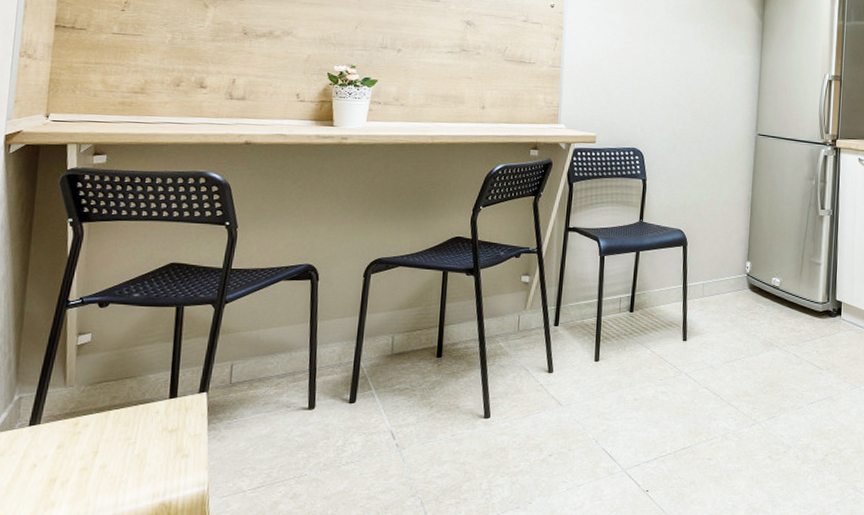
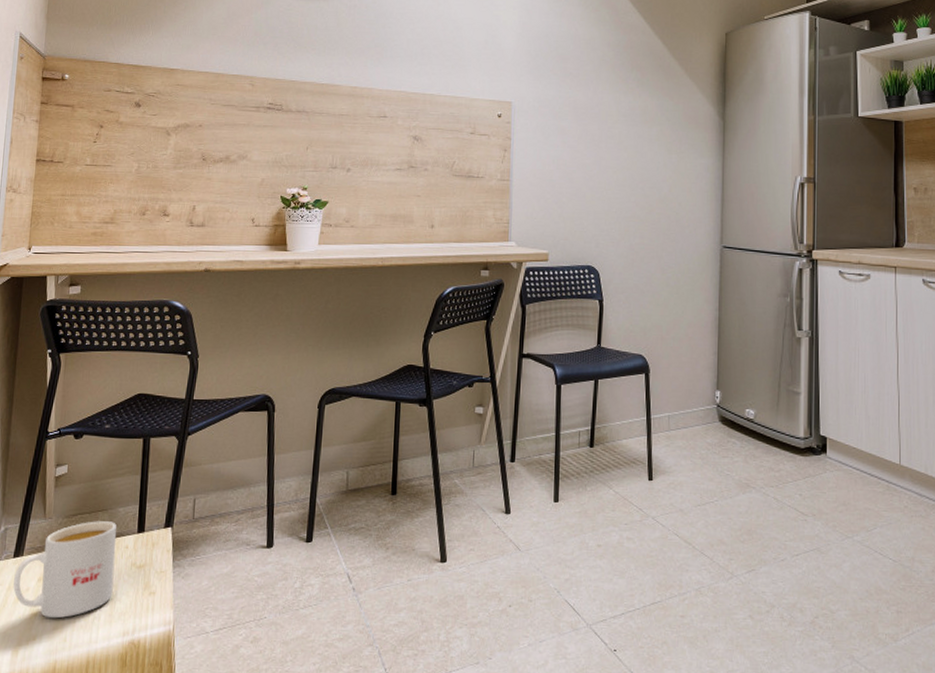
mug: none [29,388,147,484] -> present [13,521,117,619]

